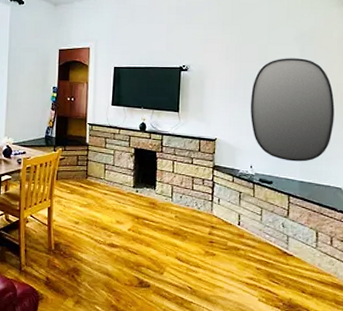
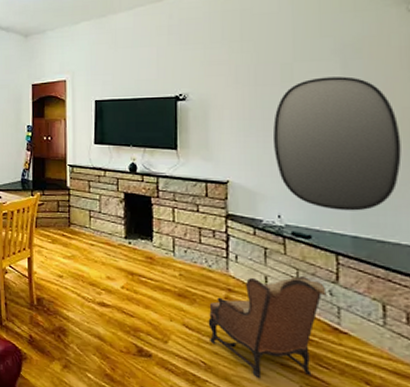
armchair: none [195,213,280,296] -> present [208,276,327,379]

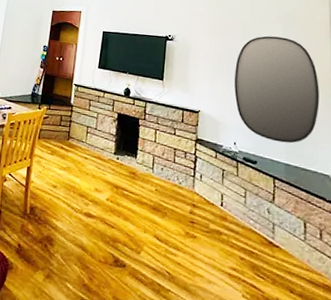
armchair: present [208,276,327,379] -> none [175,194,266,288]

